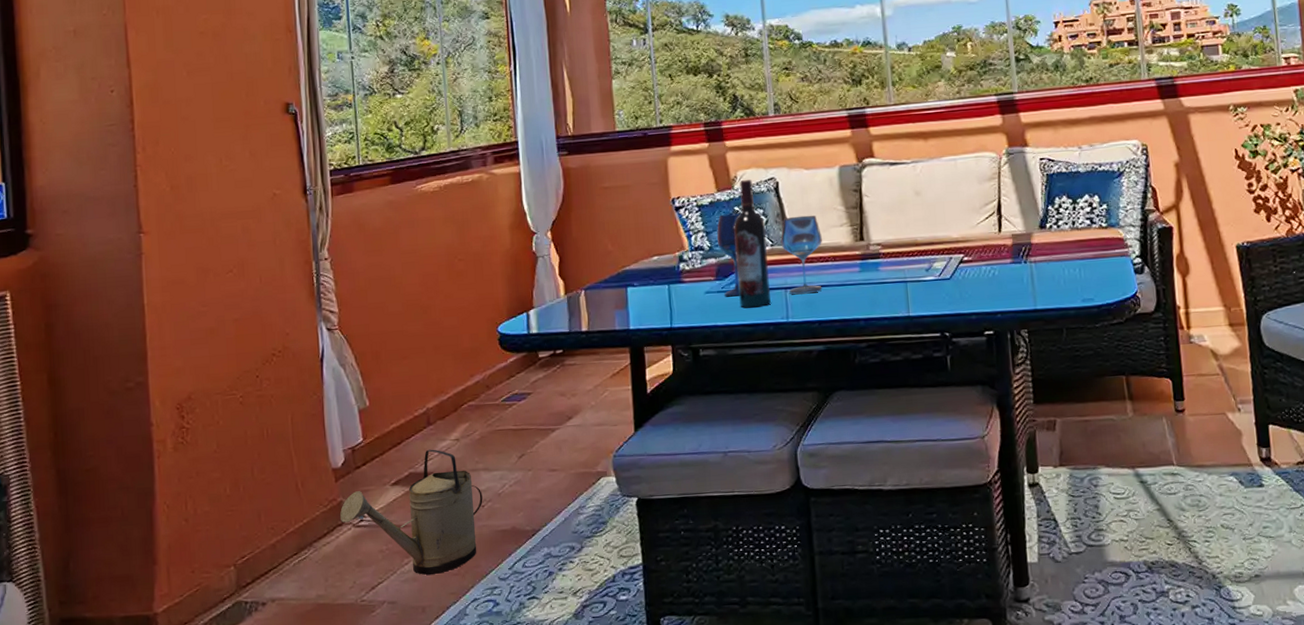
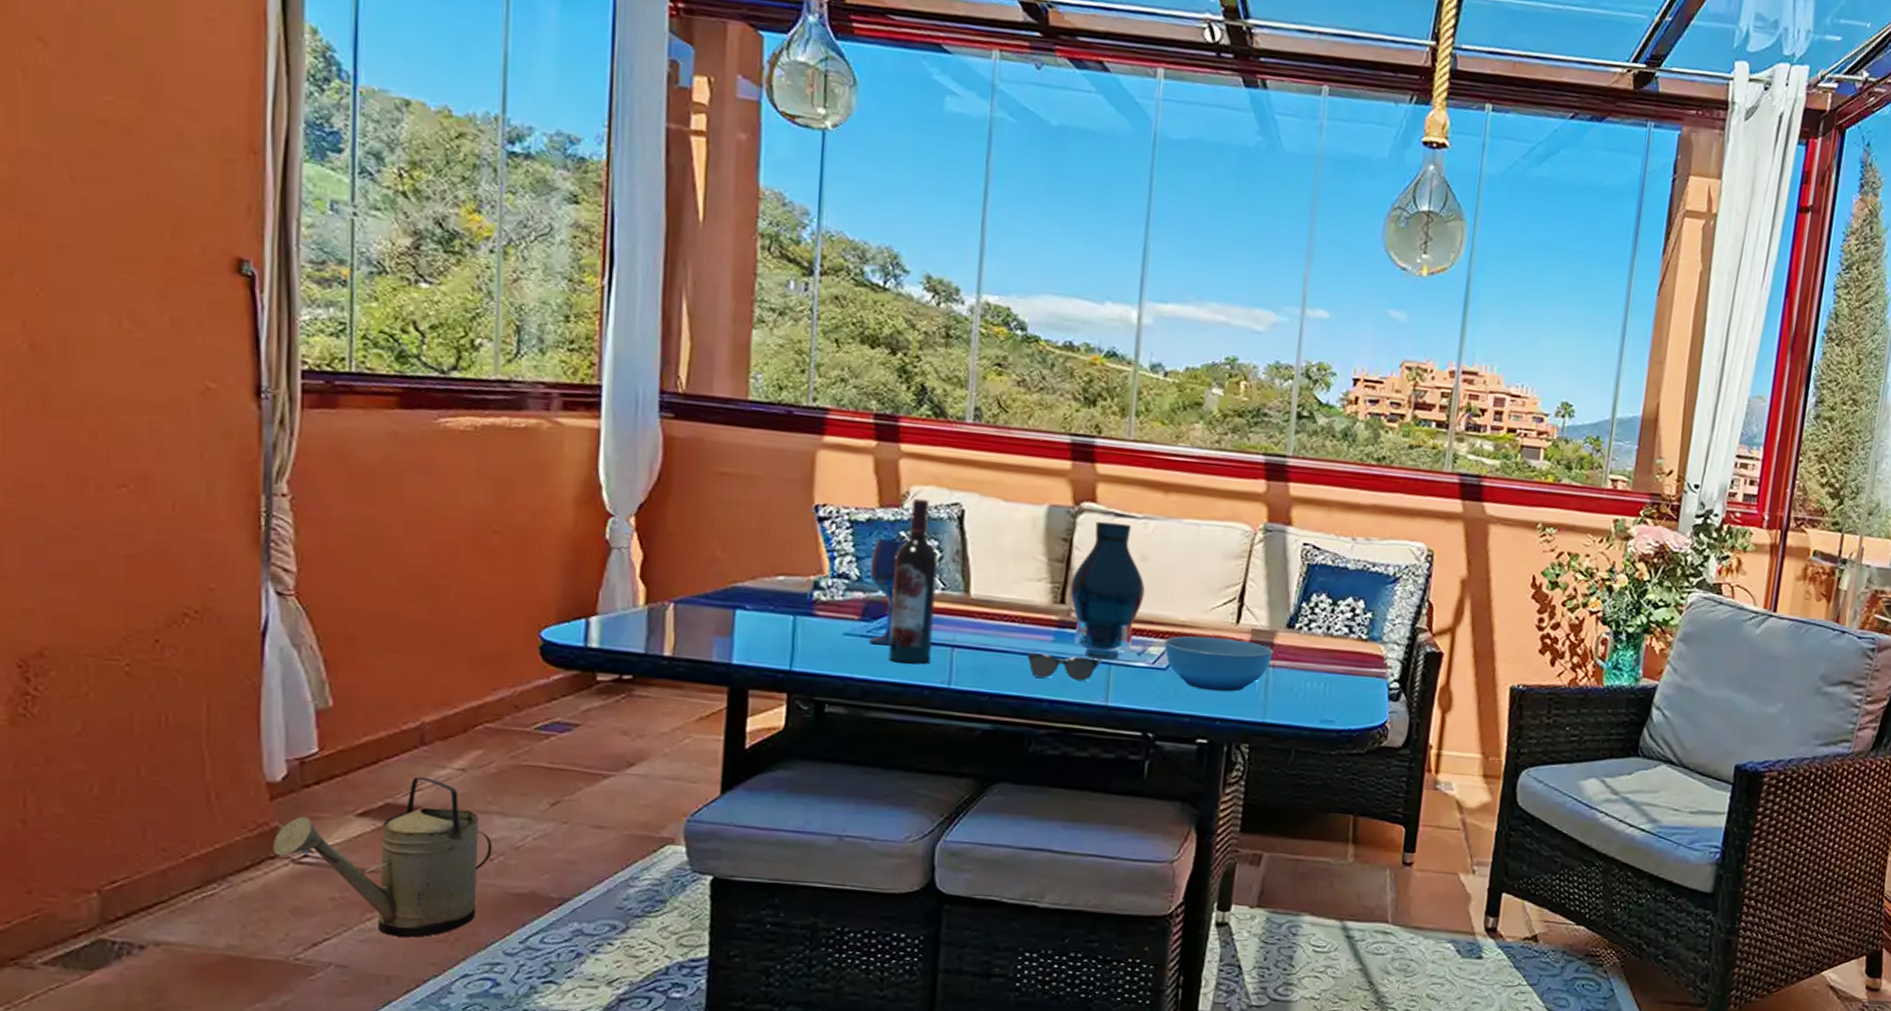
wine glass: present [780,215,823,295] -> none [955,557,1012,658]
sunglasses: none [842,278,900,303] -> present [1027,652,1103,682]
vase: none [865,169,923,281] -> present [1070,521,1145,661]
bowl: none [944,245,1033,291] -> present [1163,636,1274,692]

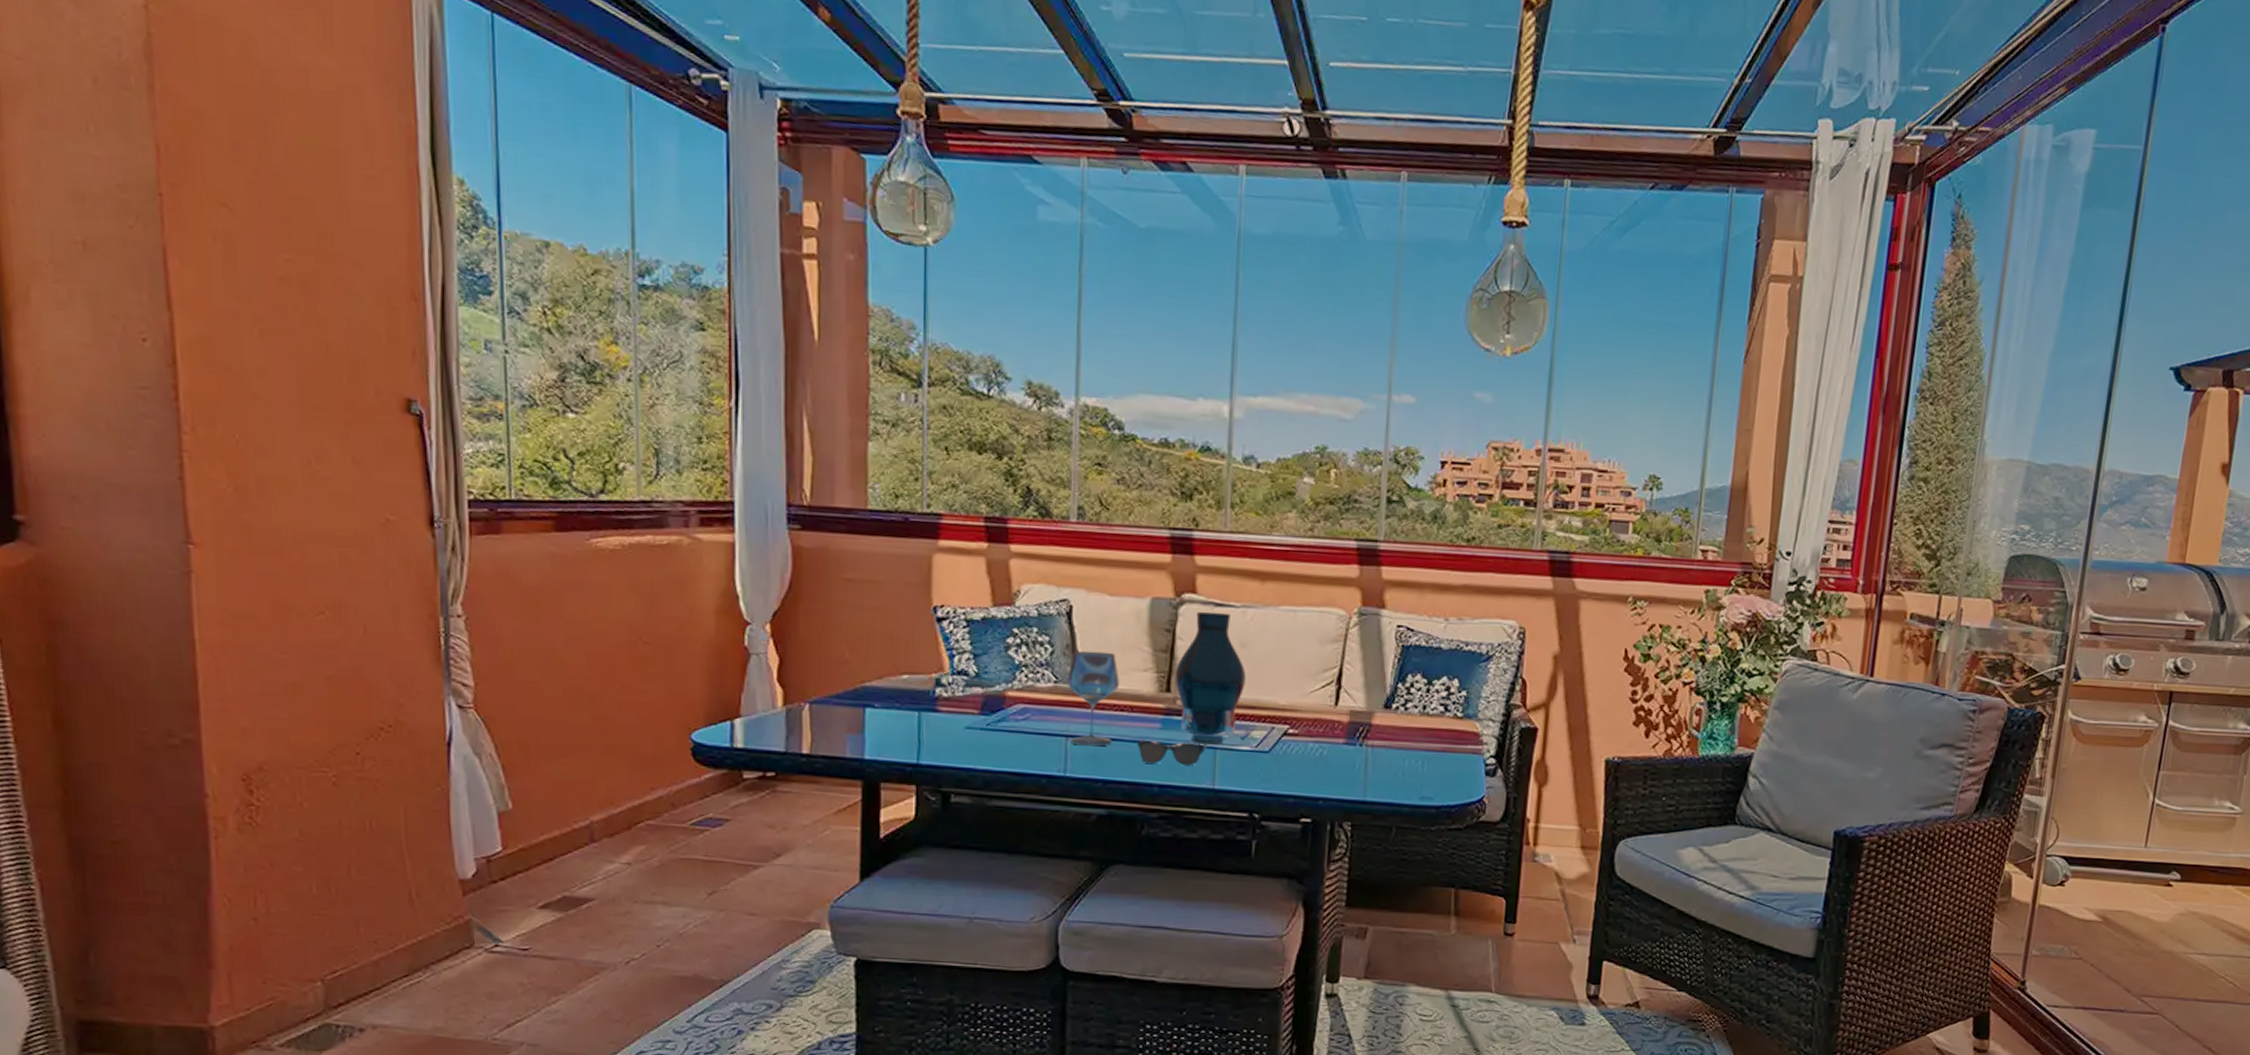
watering can: present [273,776,492,937] -> none [468,871,659,1018]
wineglass: present [869,537,908,646] -> none [987,635,1020,738]
wine bottle: present [887,499,938,664] -> none [1006,597,1049,754]
wine glass: none [955,557,1012,658] -> present [1067,650,1120,747]
bowl: present [1163,636,1274,692] -> none [1265,719,1372,773]

